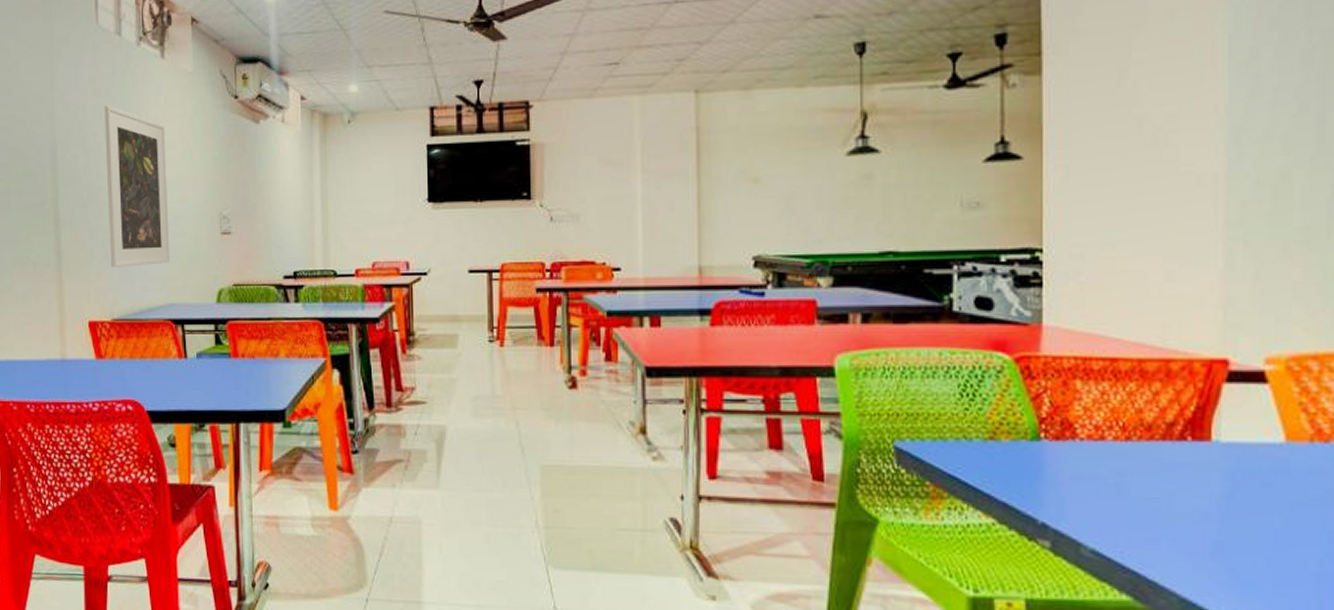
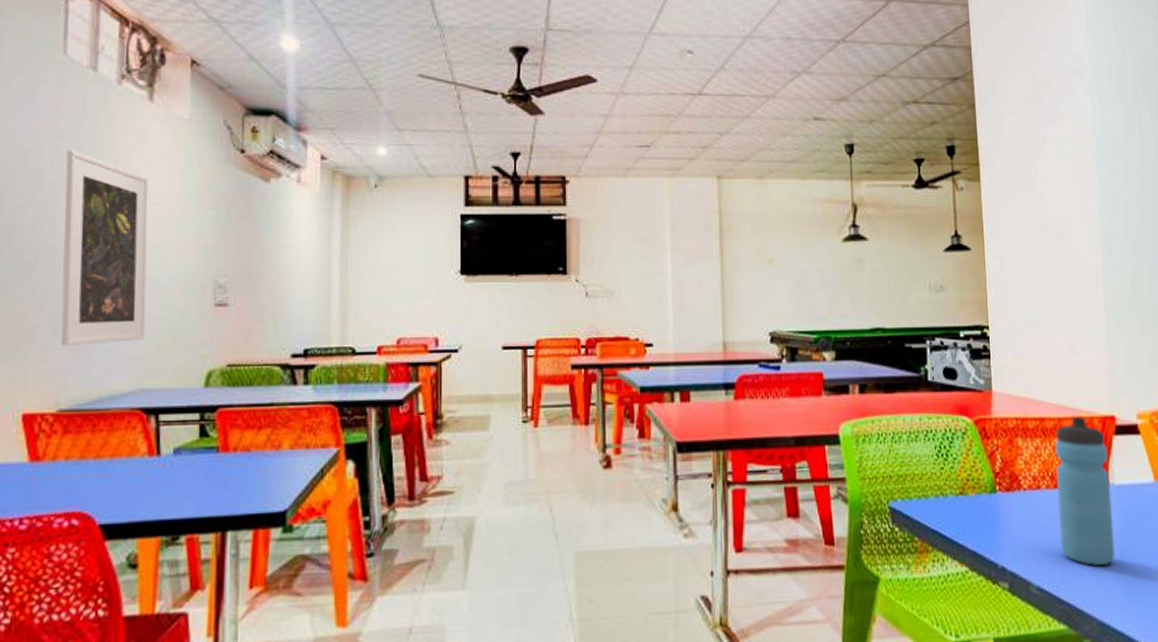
water bottle: none [1130,359,1213,536] -> present [1055,417,1115,566]

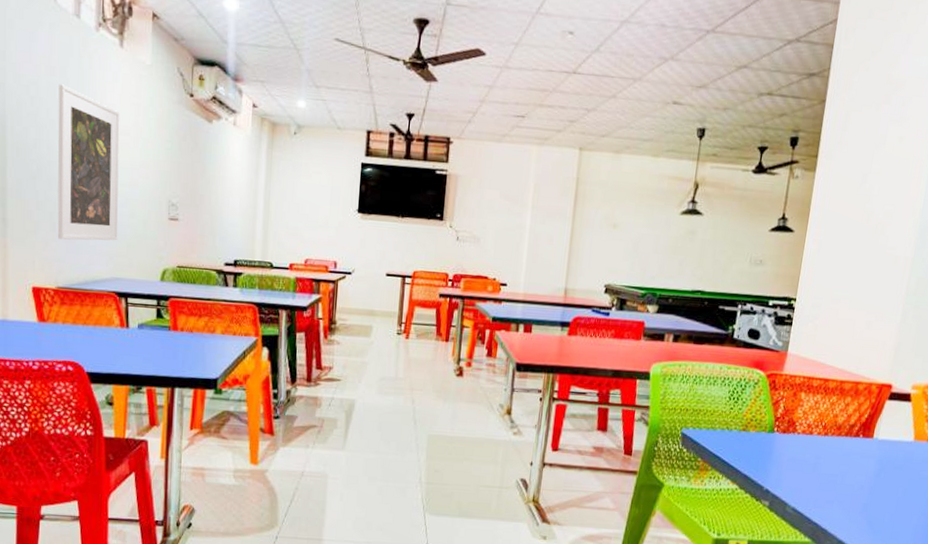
water bottle: present [1055,417,1115,566] -> none [819,381,879,500]

